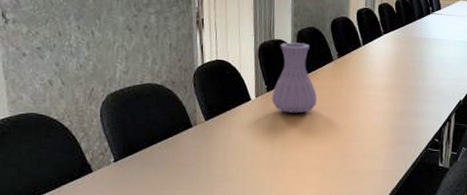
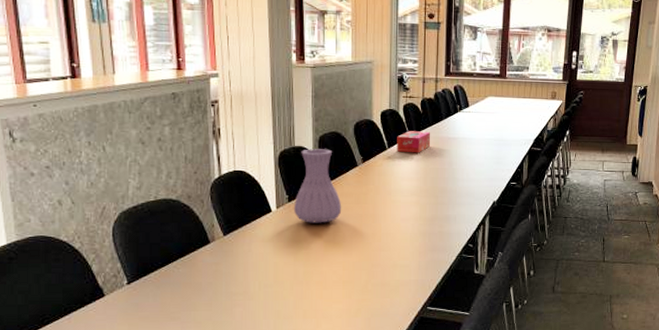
tissue box: none [371,29,404,51] -> present [397,131,431,153]

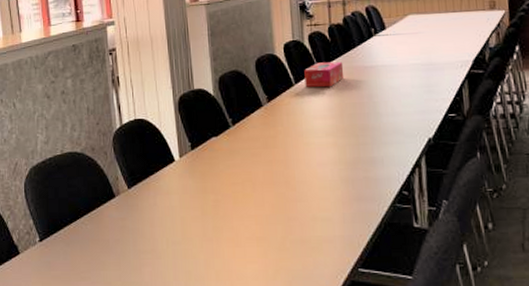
vase: present [294,149,342,223] -> none [197,90,249,172]

